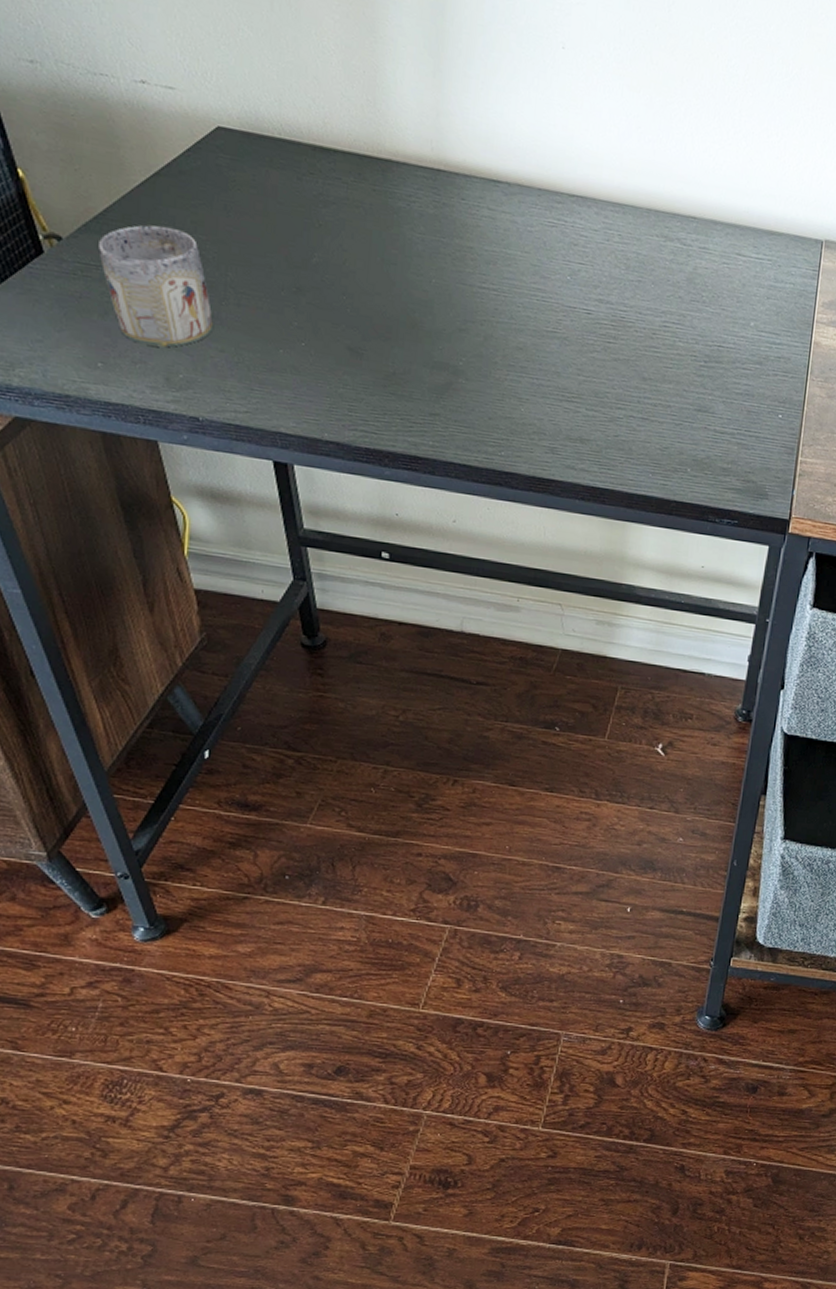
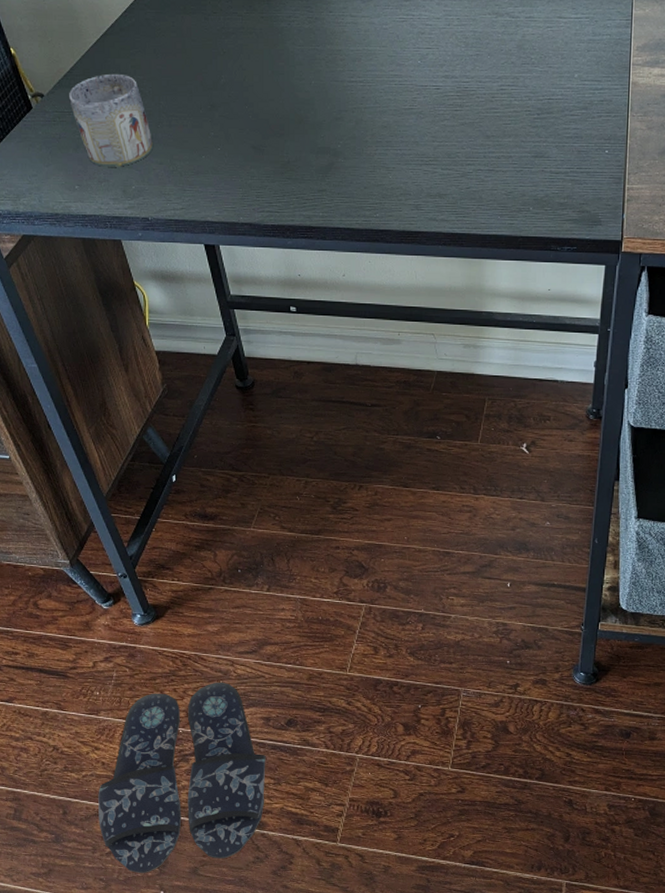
slippers: none [60,1017,304,1266] -> present [98,682,266,873]

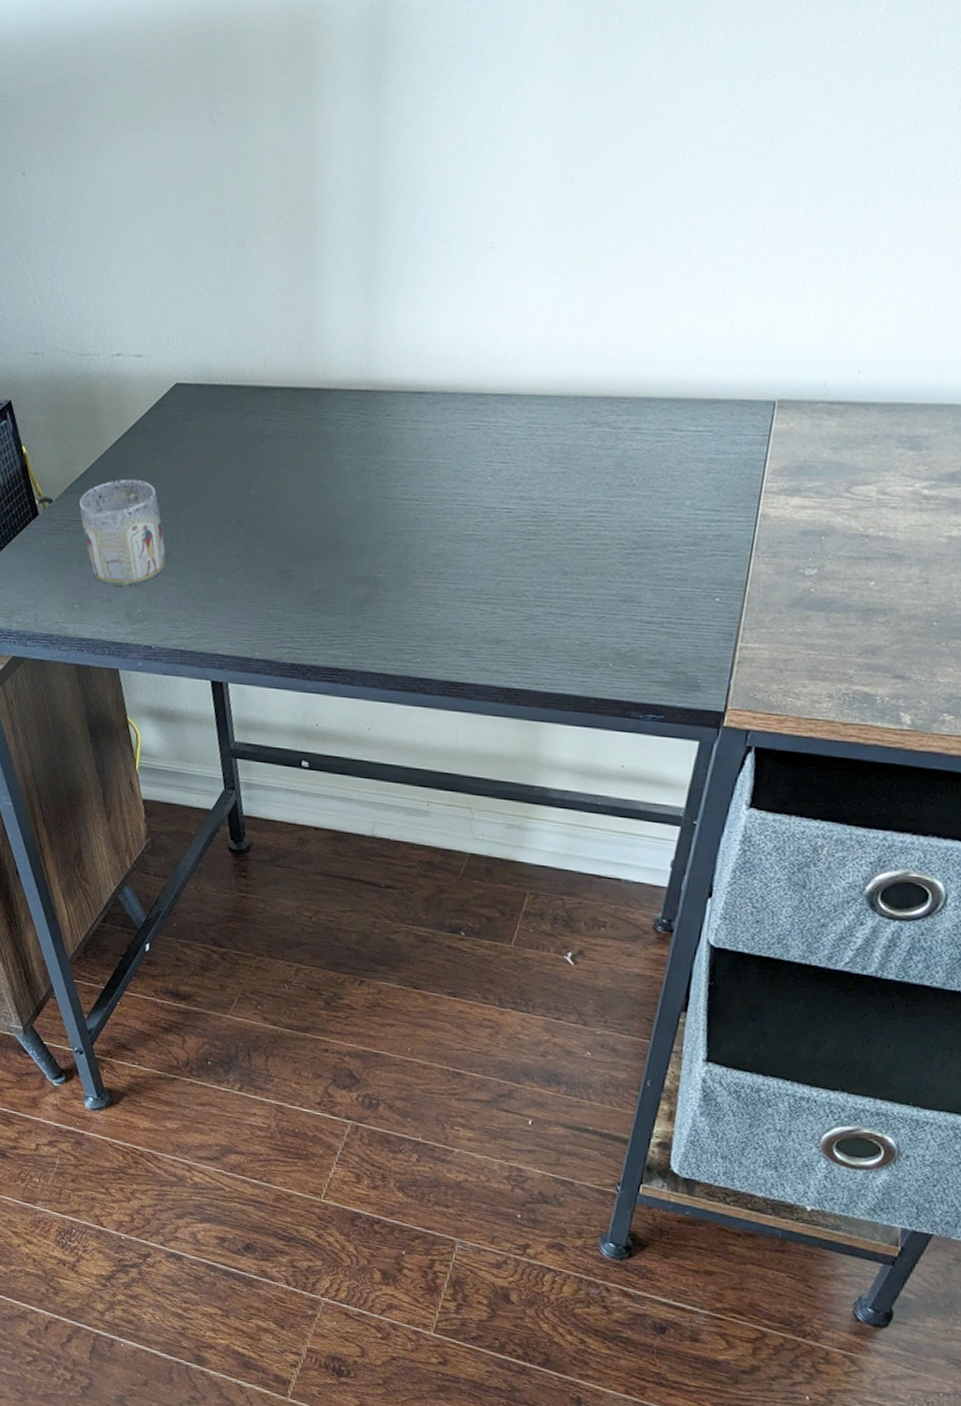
slippers: present [98,682,266,873] -> none [22,1187,216,1392]

